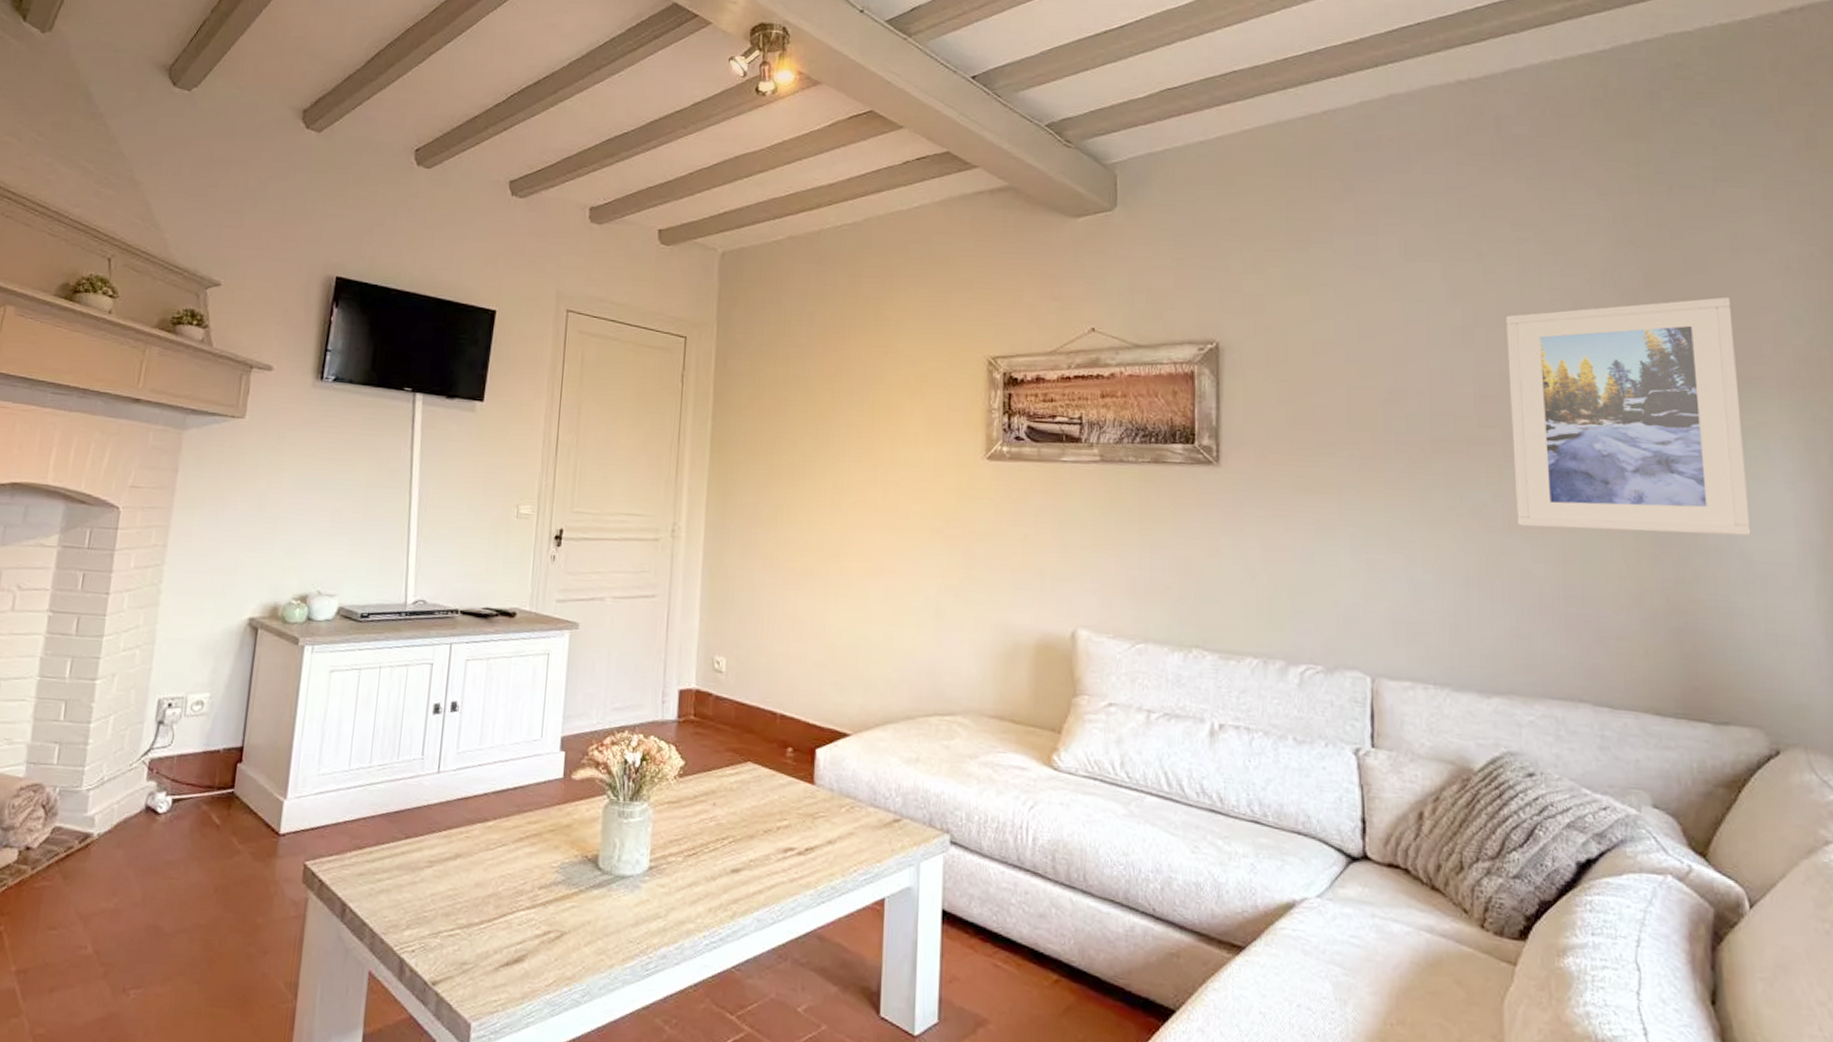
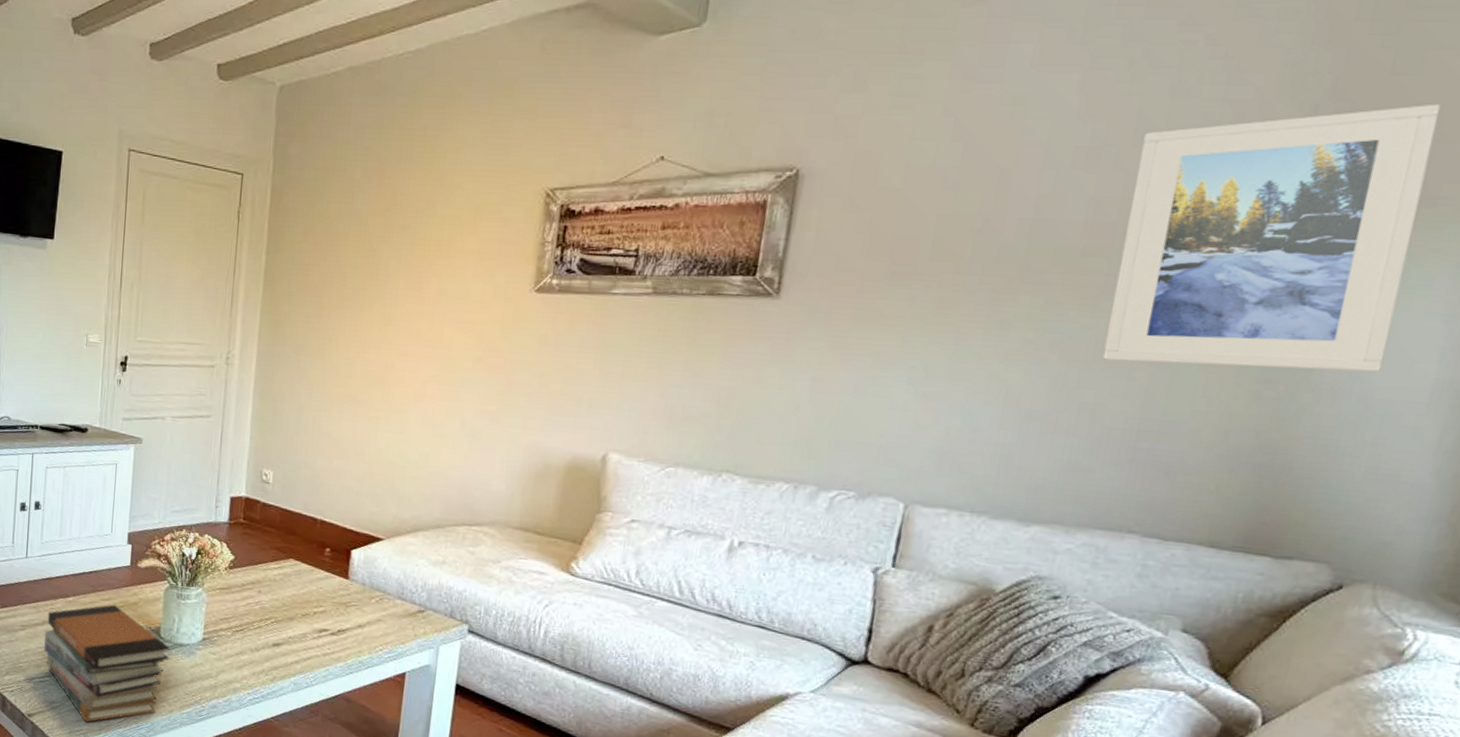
book stack: none [456,828,610,989] -> present [44,604,170,723]

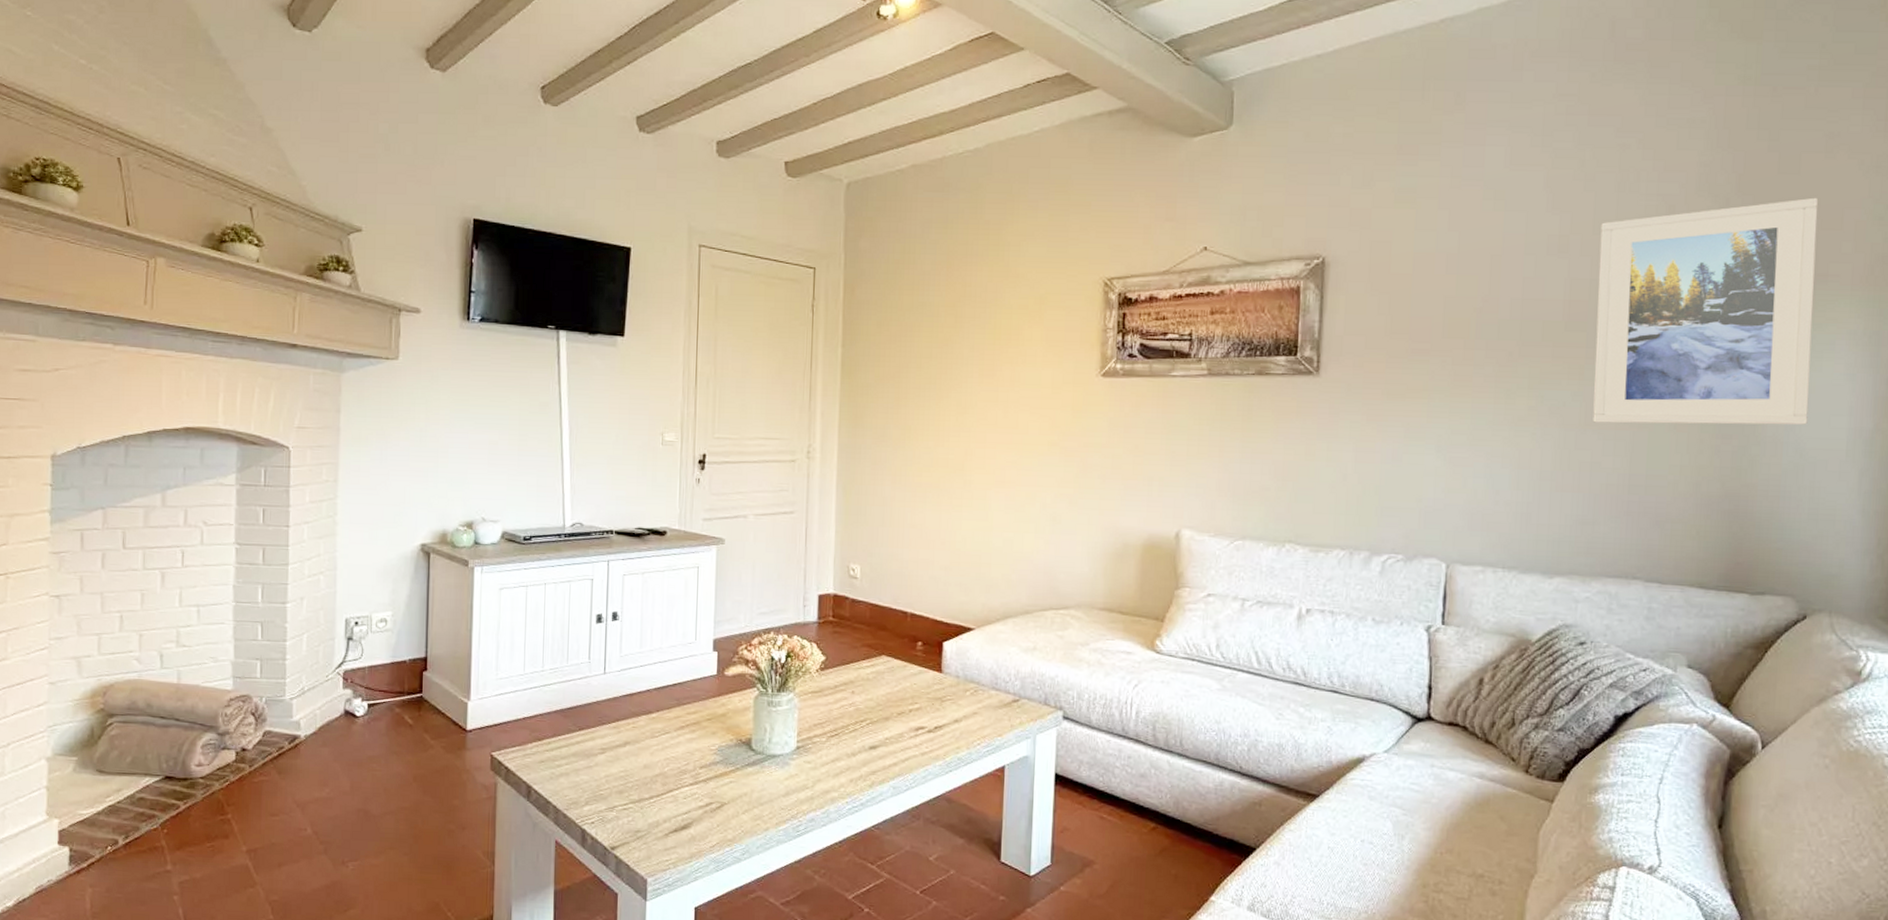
book stack: present [44,604,170,723] -> none [626,717,763,850]

